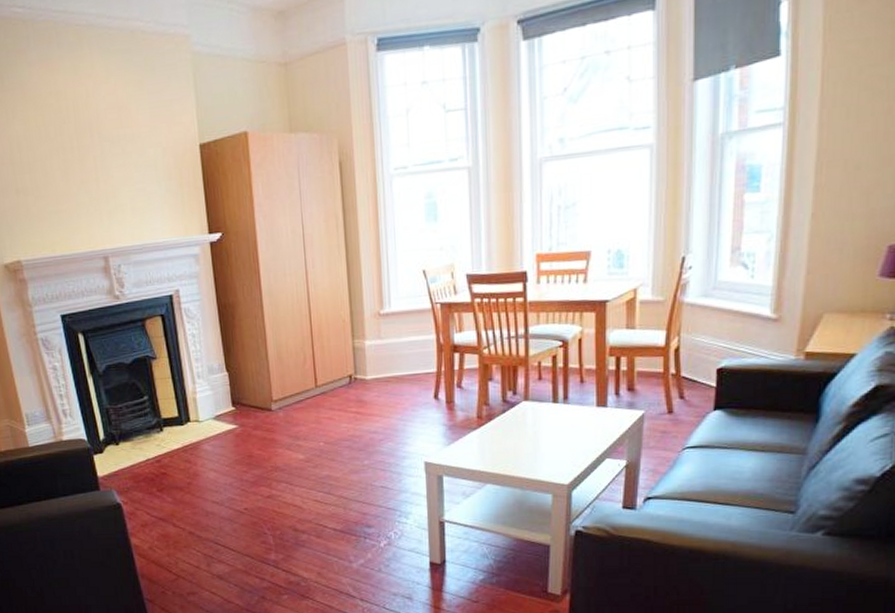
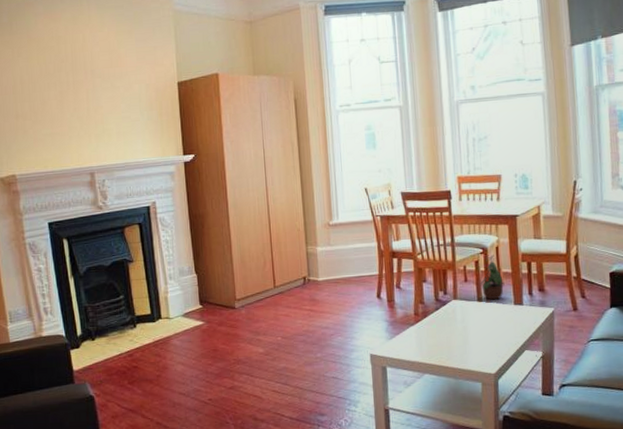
potted plant: none [557,348,587,402] -> present [480,254,505,300]

